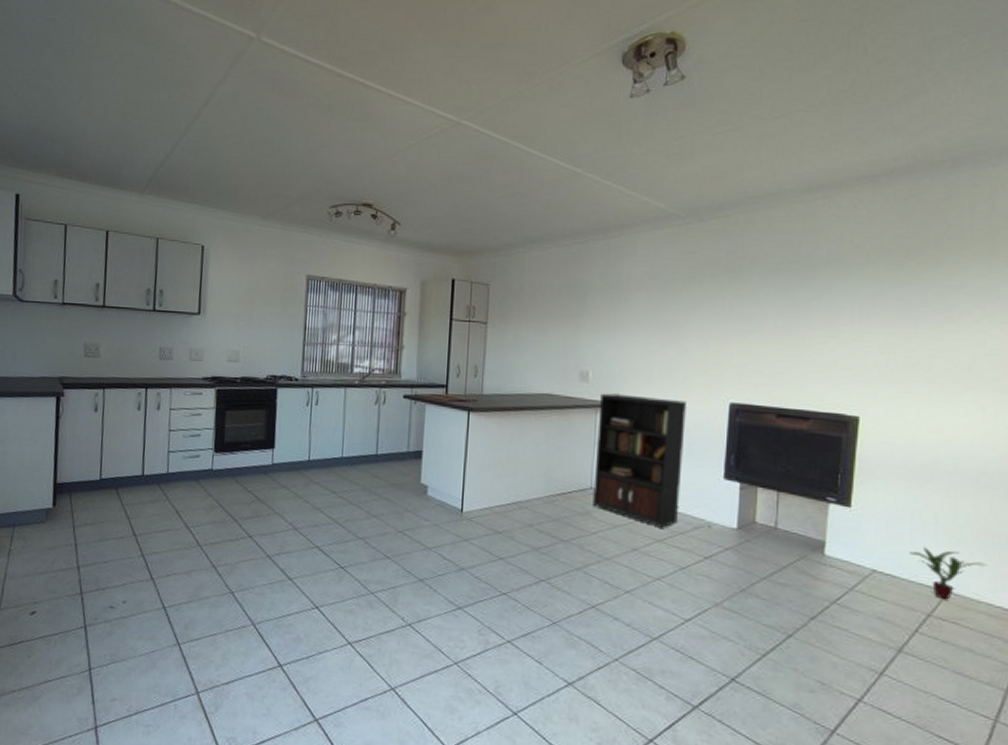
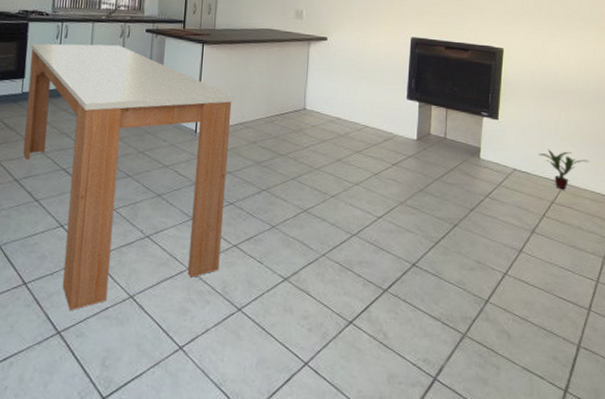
dining table: none [275,411,505,699] -> present [23,43,234,311]
bookcase: present [593,393,712,529] -> none [305,28,398,141]

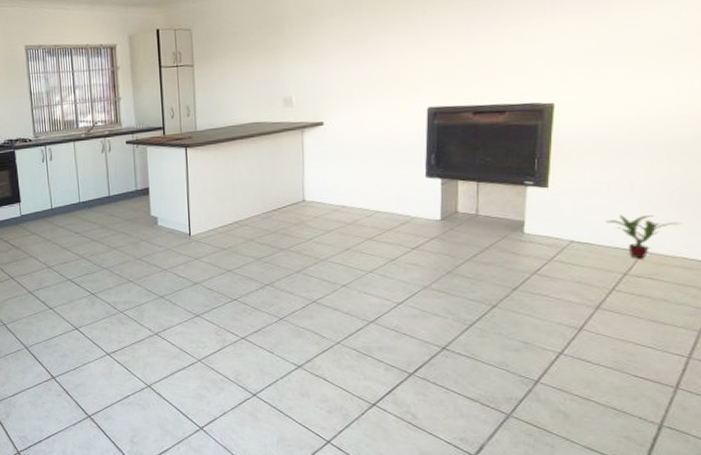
dining table: present [23,43,234,311] -> none [21,160,230,399]

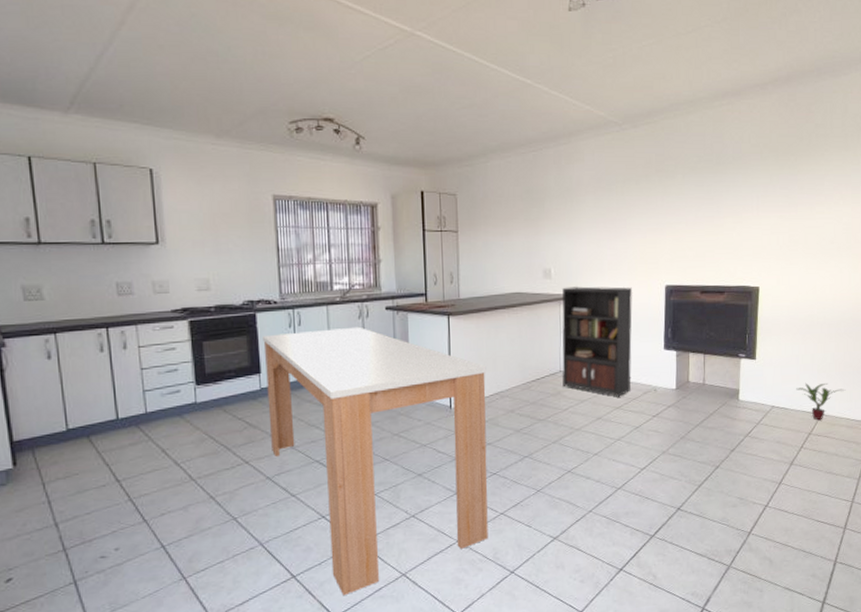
dining table: none [21,160,230,399] -> present [263,326,488,596]
bookcase: none [304,111,418,228] -> present [562,286,657,397]

